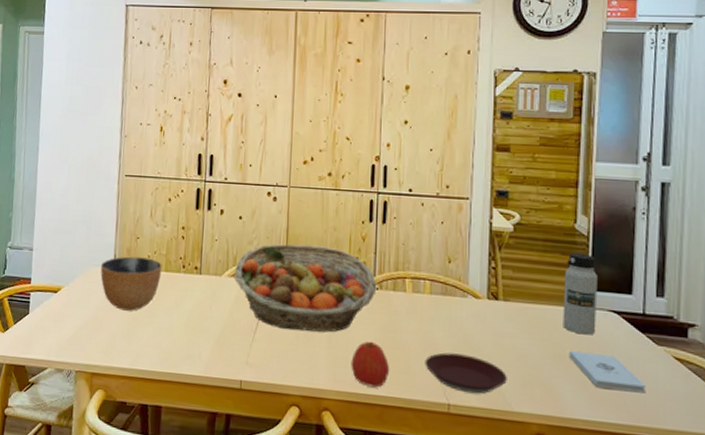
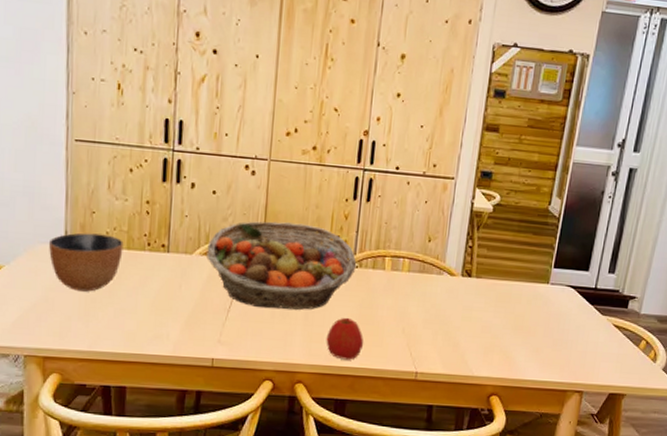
plate: present [425,352,507,394] -> none [397,326,471,362]
water bottle: present [563,252,598,335] -> none [525,232,562,308]
notepad: present [569,350,646,393] -> none [527,321,588,356]

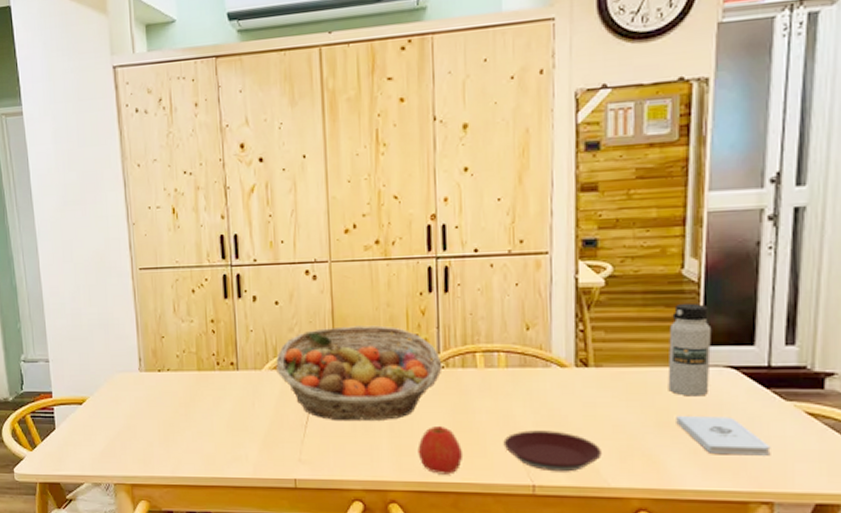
bowl: present [49,233,124,292] -> none [126,358,194,416]
plate: none [397,326,471,362] -> present [503,430,601,472]
water bottle: none [525,232,562,308] -> present [667,302,711,397]
notepad: none [527,321,588,356] -> present [676,415,771,456]

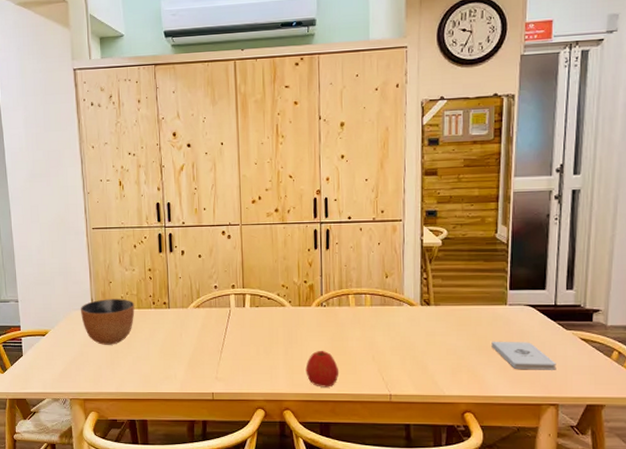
bowl: none [126,358,194,416] -> present [81,299,135,345]
fruit basket: present [276,325,443,422] -> none [199,274,324,348]
plate: present [503,430,601,472] -> none [369,353,439,384]
water bottle: present [667,302,711,397] -> none [486,258,516,327]

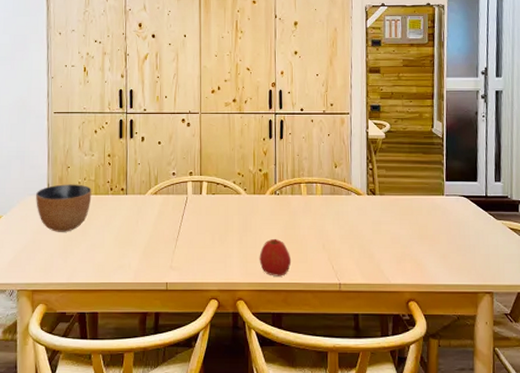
notepad: present [491,341,556,370] -> none [431,230,490,259]

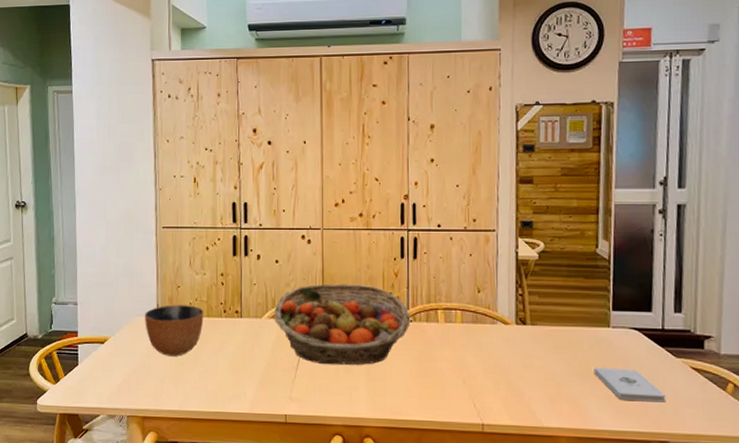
fruit basket: none [157,162,278,236] -> present [274,283,411,365]
apple: present [259,239,292,276] -> none [389,371,427,413]
notepad: none [431,230,490,259] -> present [594,367,666,403]

